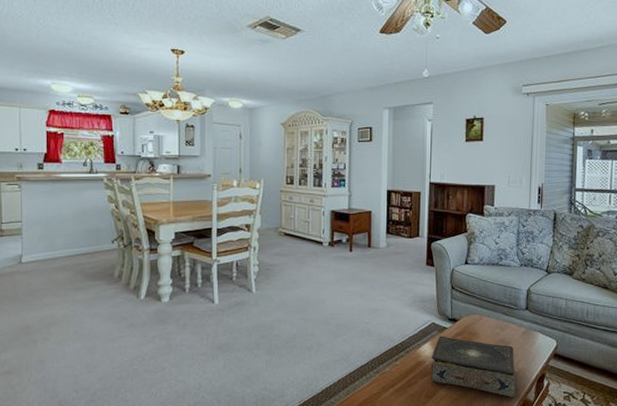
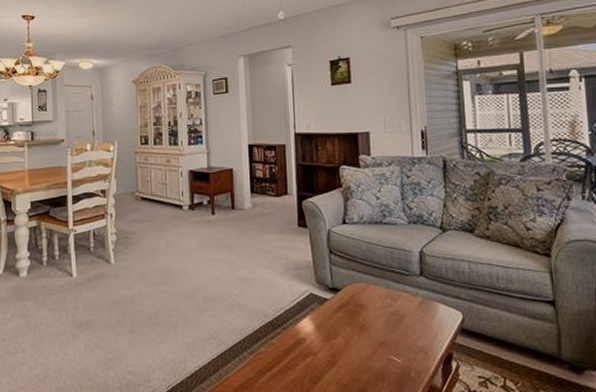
book: present [430,336,516,397] -> none [312,308,418,383]

